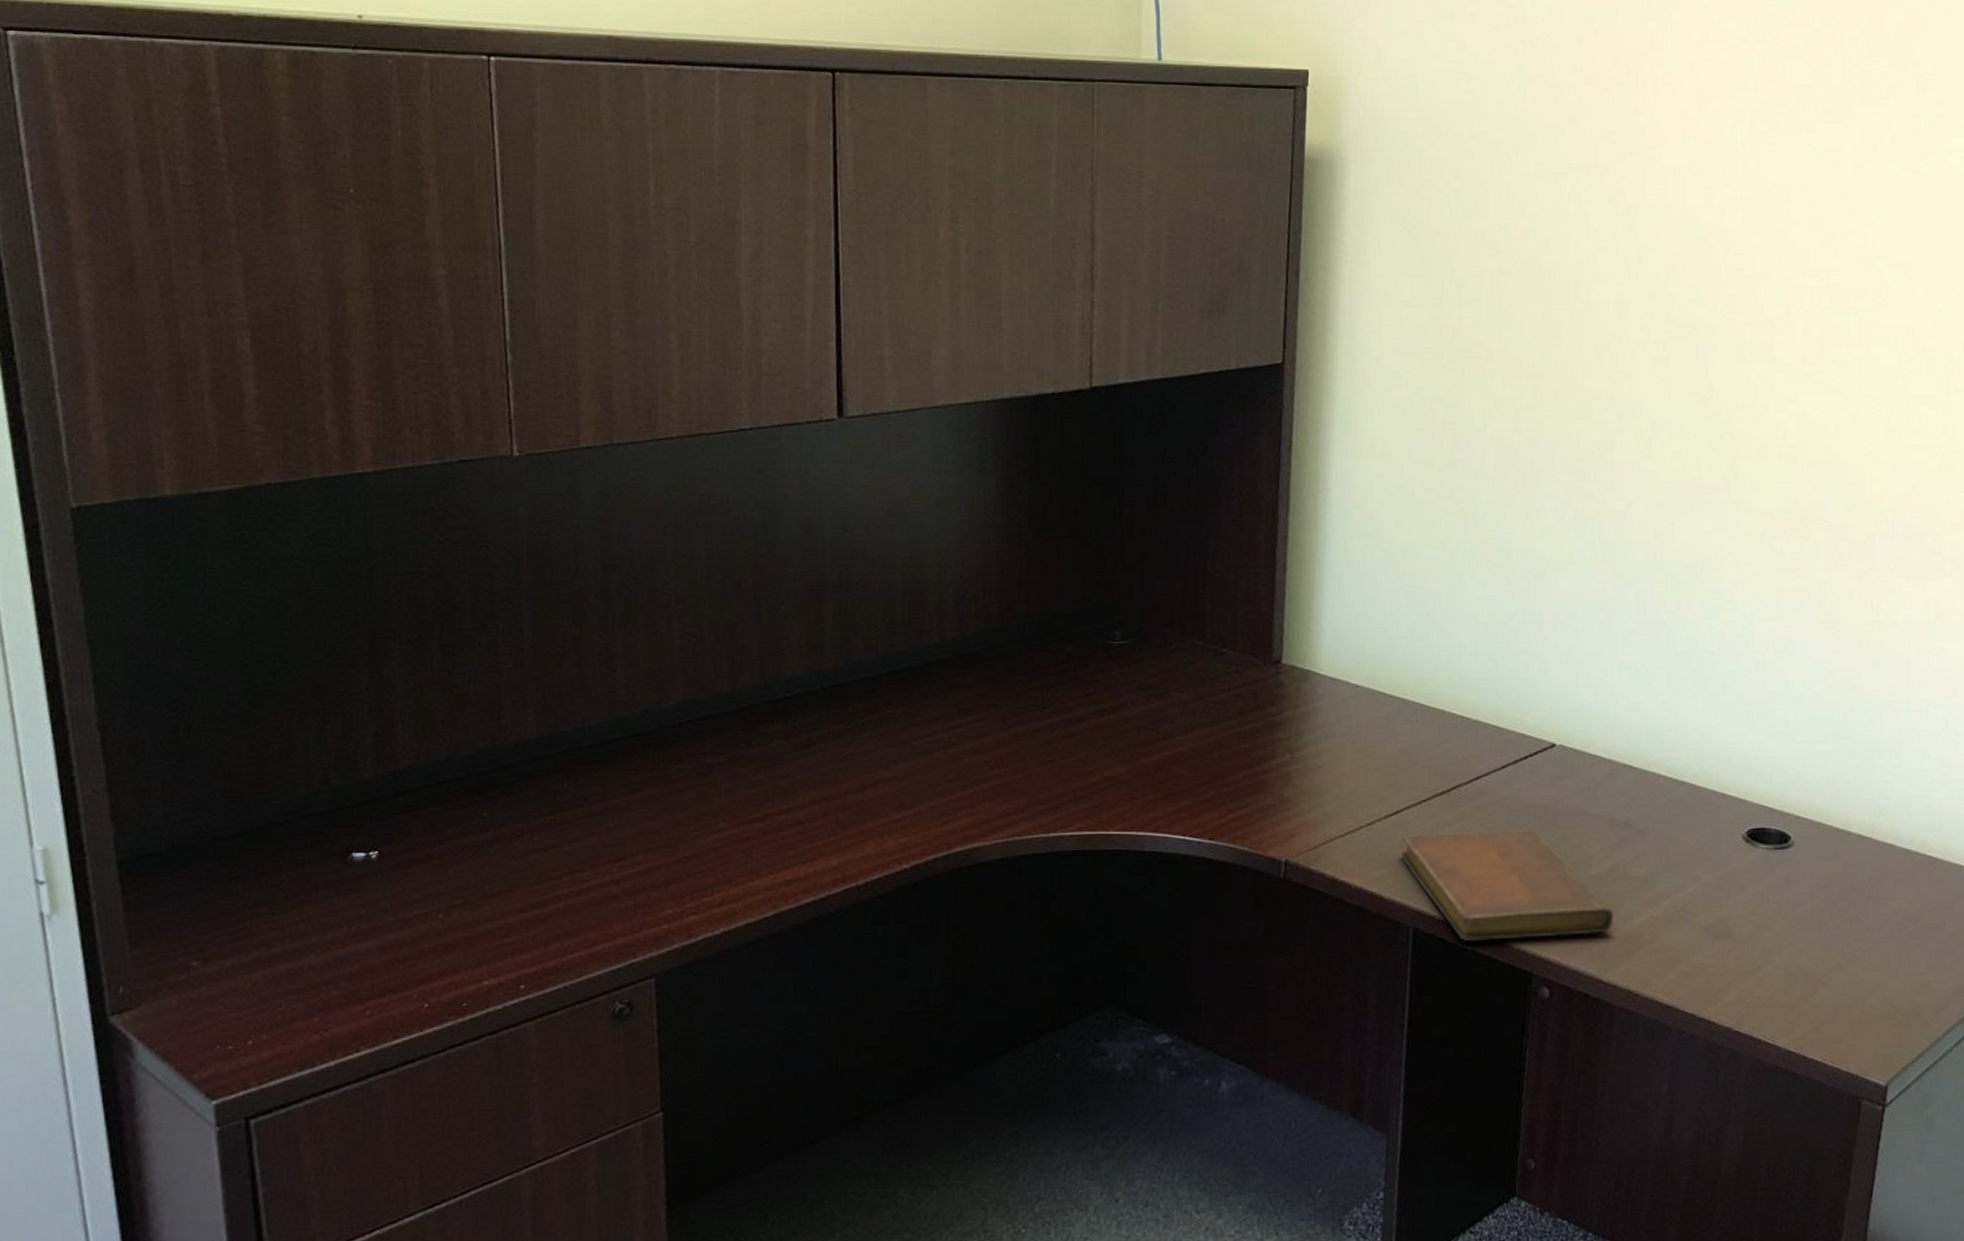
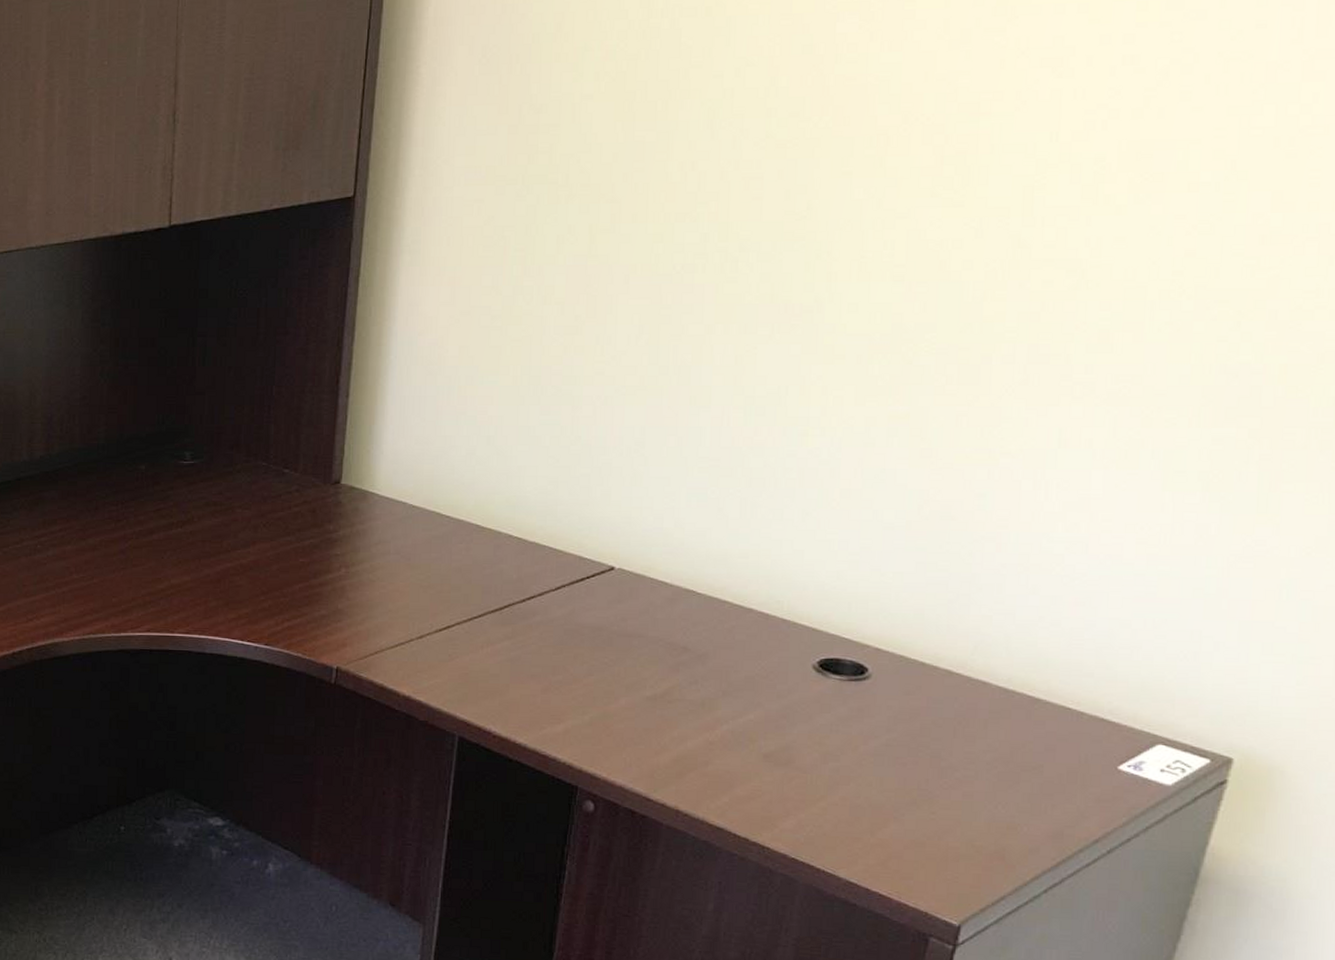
notebook: present [1401,830,1614,942] -> none [449,648,666,754]

